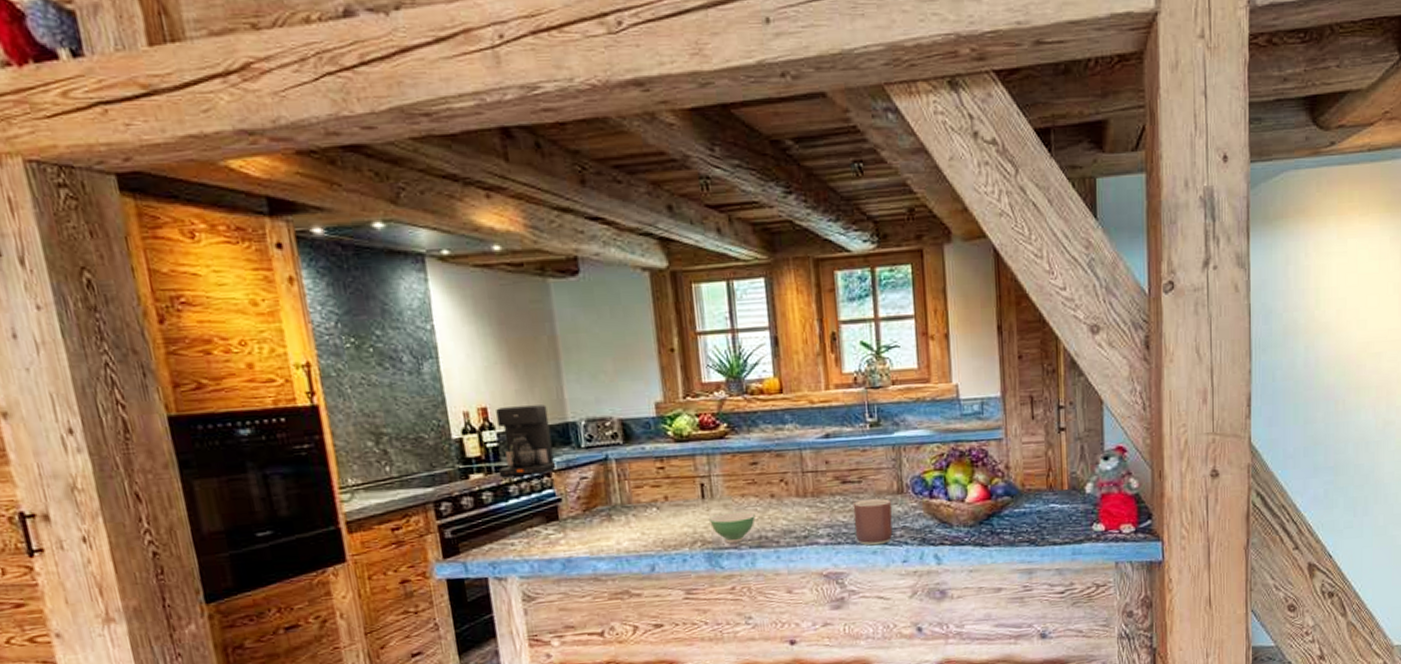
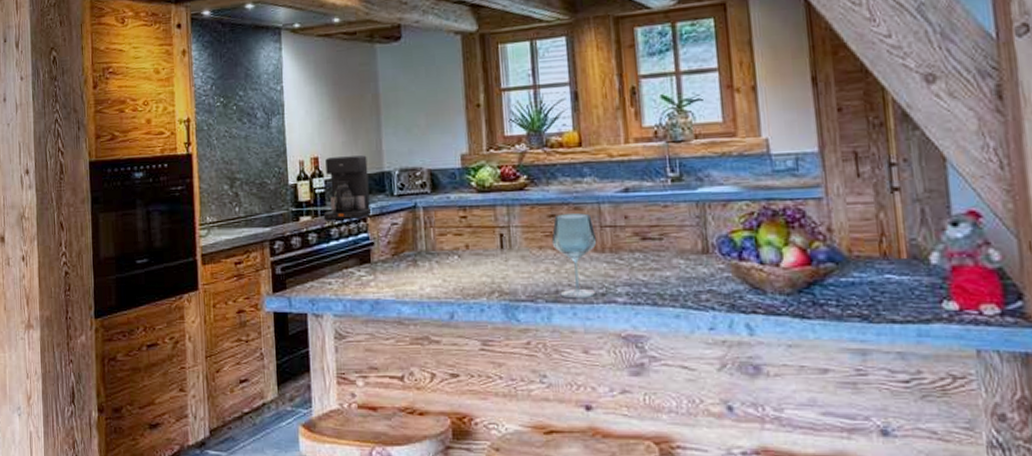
bowl: present [708,511,757,543] -> none [506,263,554,296]
wine glass: none [753,459,799,544] -> present [551,213,597,299]
mug: present [853,498,893,546] -> none [653,257,698,309]

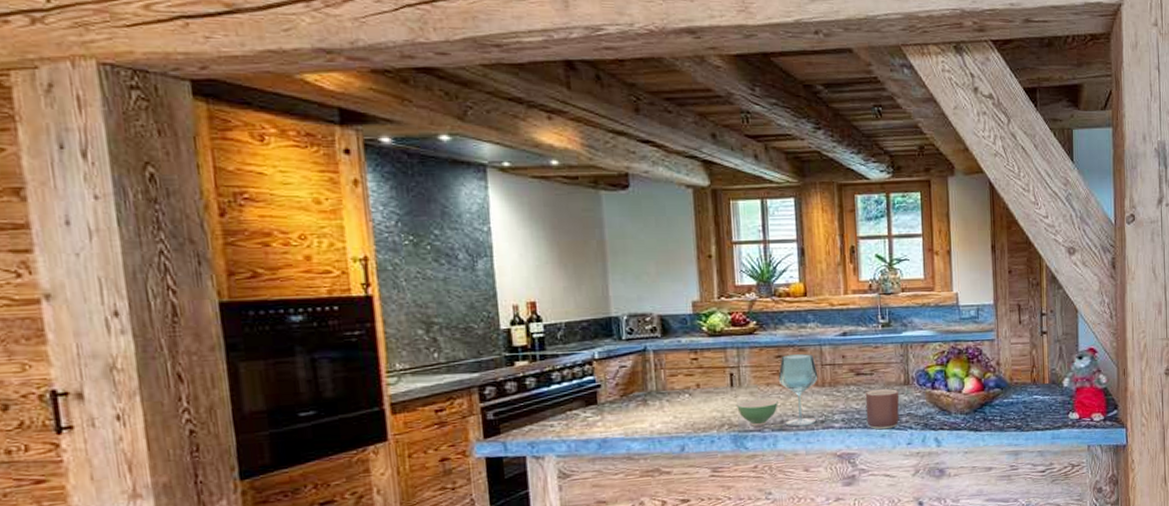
coffee maker: present [323,155,372,221] -> none [543,301,598,365]
bowl: none [506,263,554,296] -> present [735,398,779,427]
mug: none [653,257,698,309] -> present [865,388,899,430]

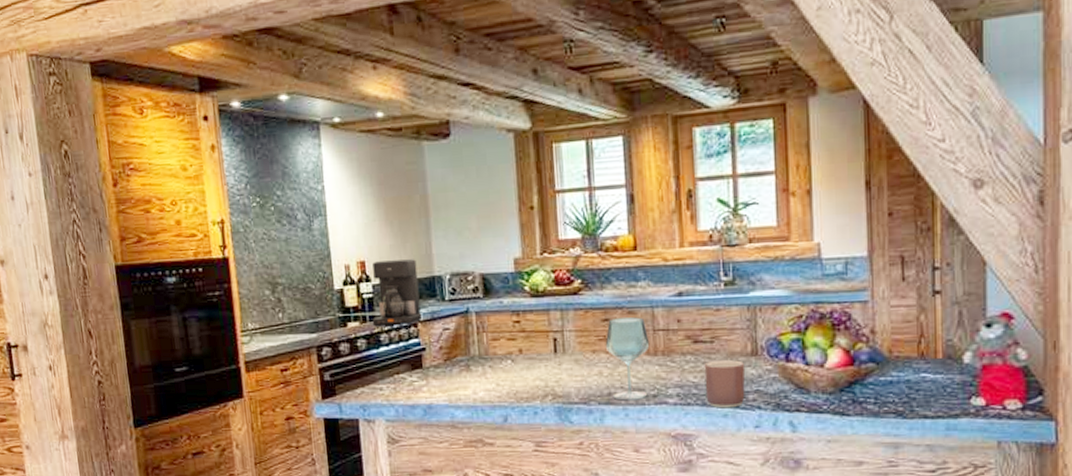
coffee maker: none [543,301,598,365] -> present [372,259,423,327]
bowl: present [735,398,779,427] -> none [559,367,607,398]

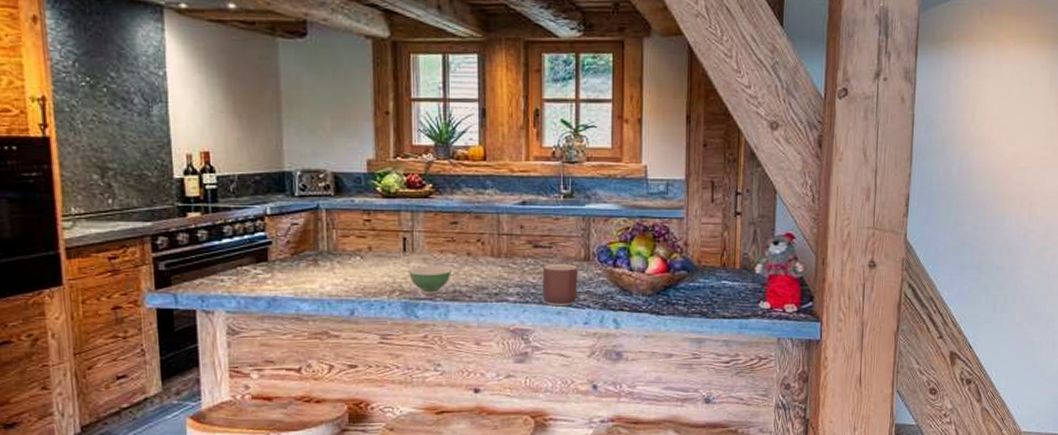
coffee maker: present [372,259,423,327] -> none [215,153,270,218]
bowl: none [559,367,607,398] -> present [408,266,453,294]
wine glass: present [605,317,650,401] -> none [452,222,494,298]

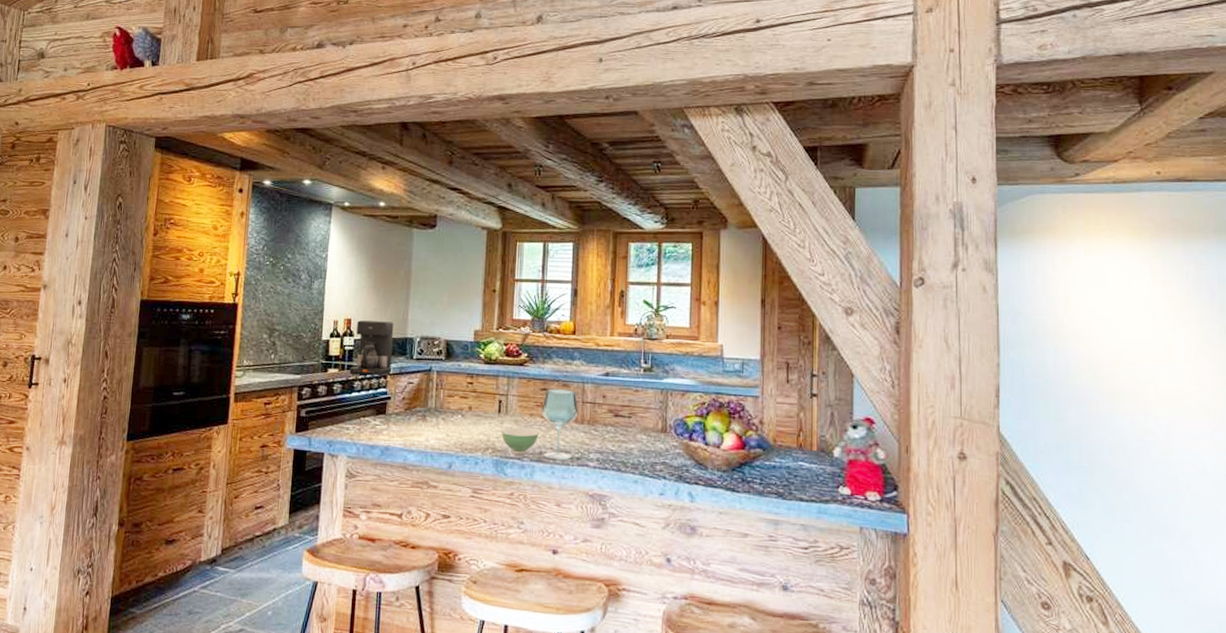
coffee maker: none [215,153,270,218] -> present [349,320,394,376]
wine glass: none [452,222,494,298] -> present [541,389,579,461]
mug: present [542,263,579,307] -> none [621,433,656,476]

